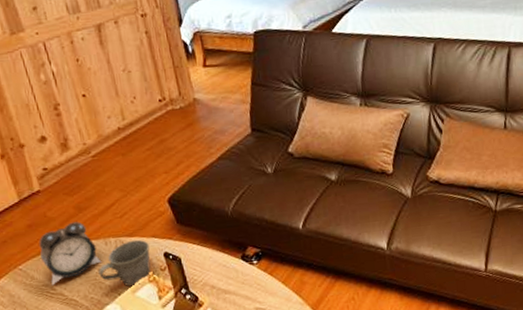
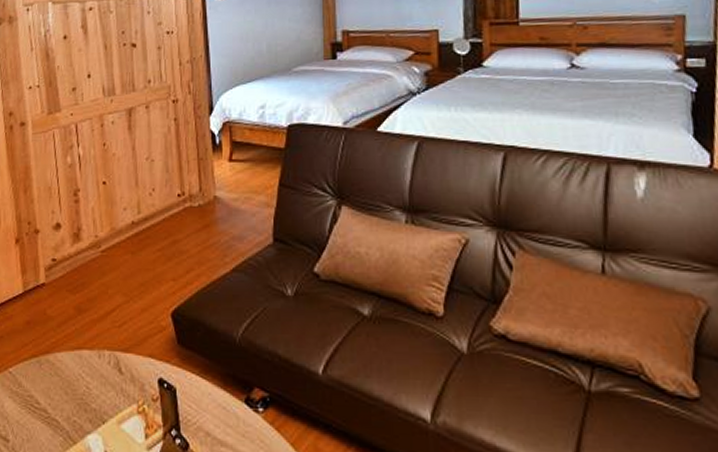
alarm clock: present [39,222,102,286] -> none [32,325,92,398]
mug: present [98,239,151,287] -> none [86,356,144,416]

